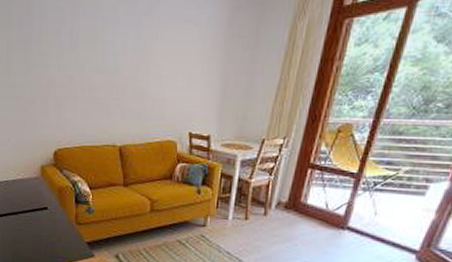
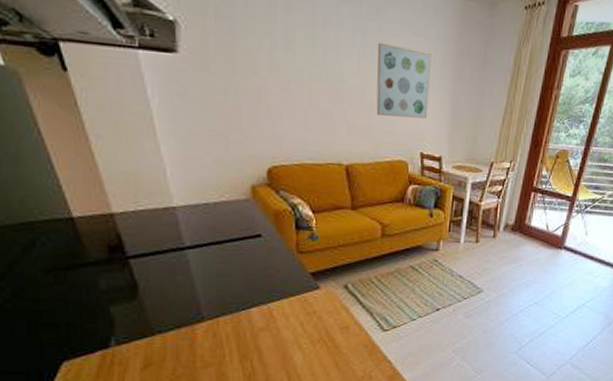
wall art: none [147,33,201,100] -> present [376,42,431,119]

